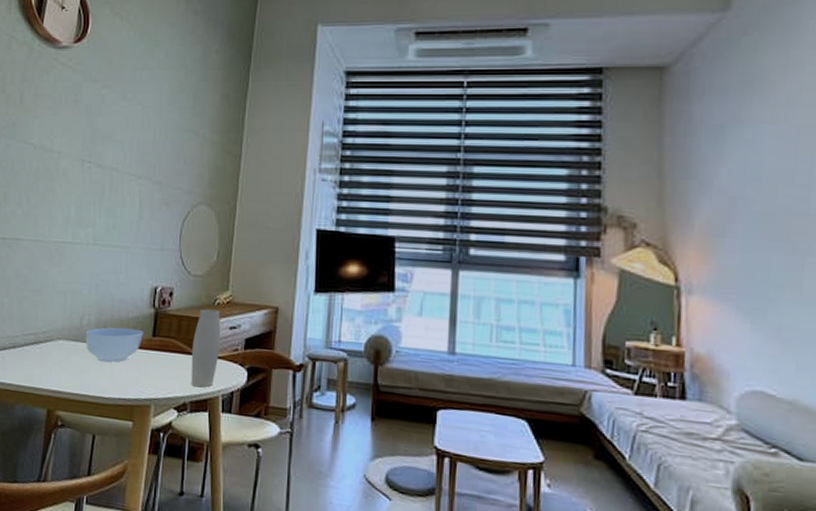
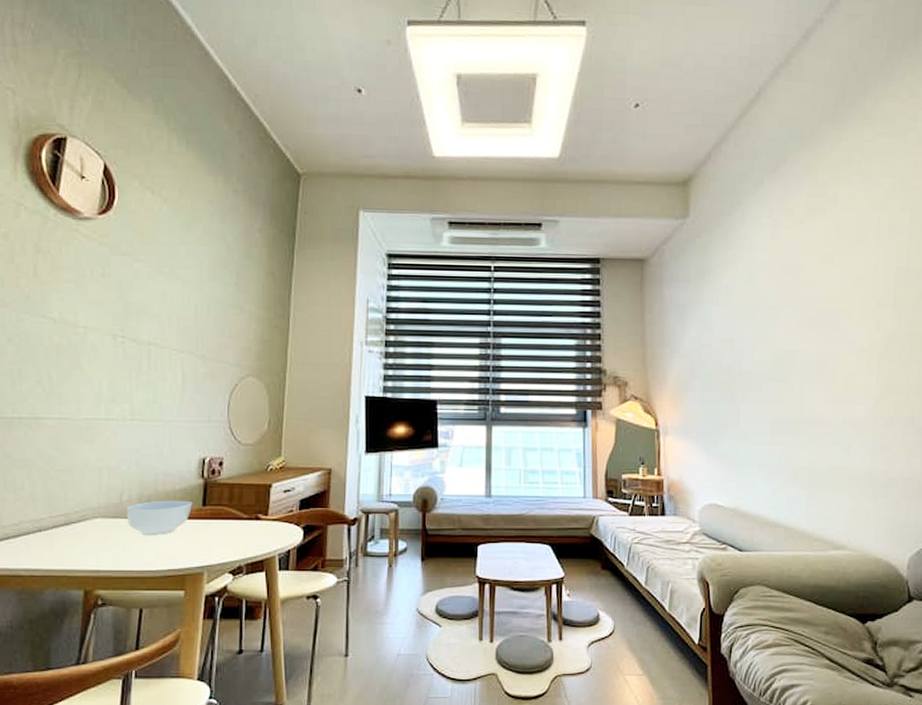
vase: present [191,309,221,388] -> none [245,475,275,550]

